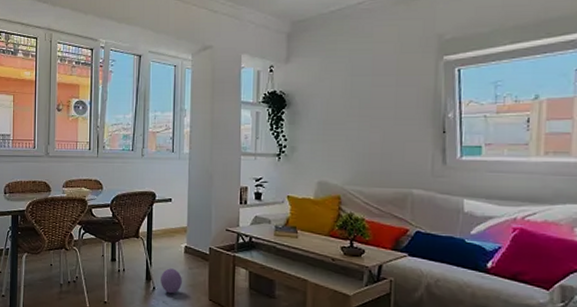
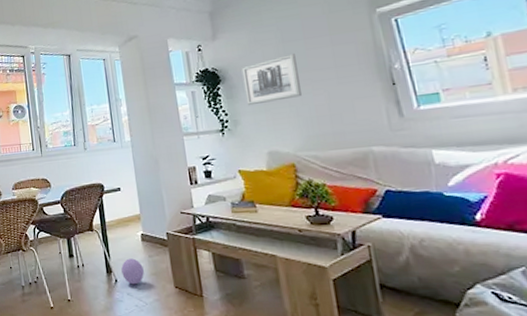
wall art: none [307,89,361,134] -> present [241,54,303,106]

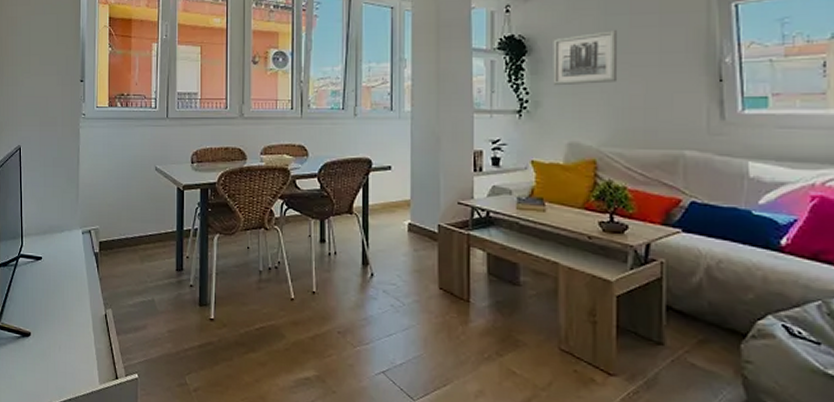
ball: present [121,258,144,285] -> none [380,250,406,282]

